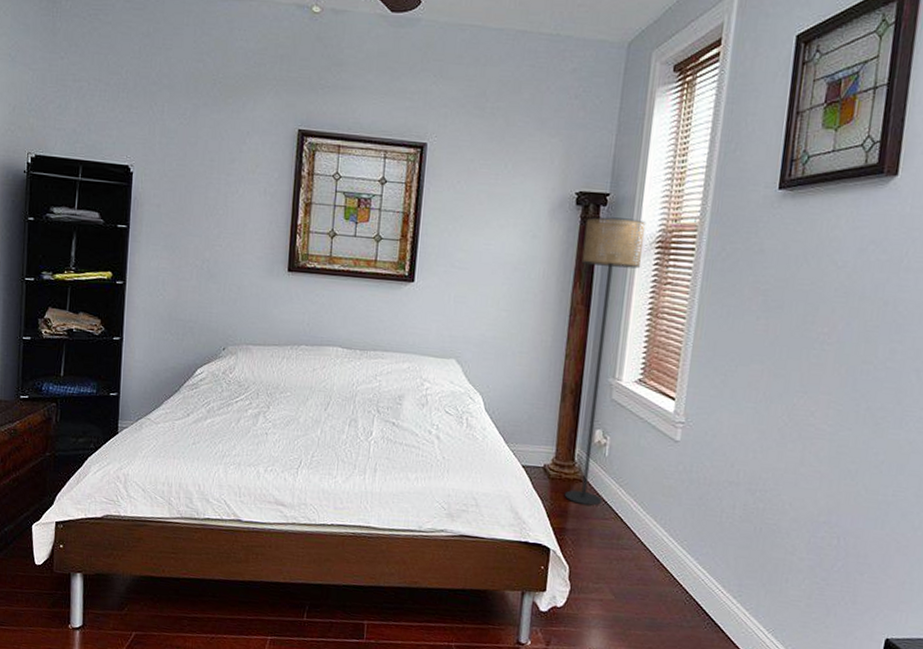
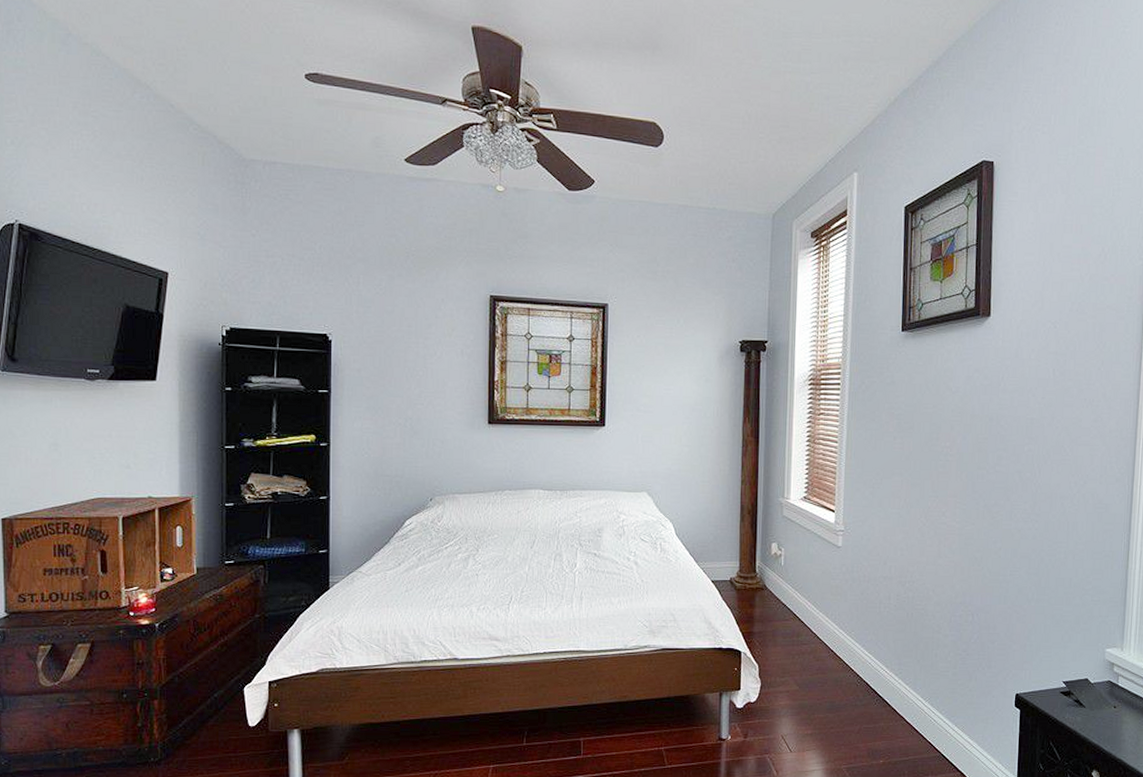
floor lamp: present [564,216,646,506] -> none [748,360,799,609]

